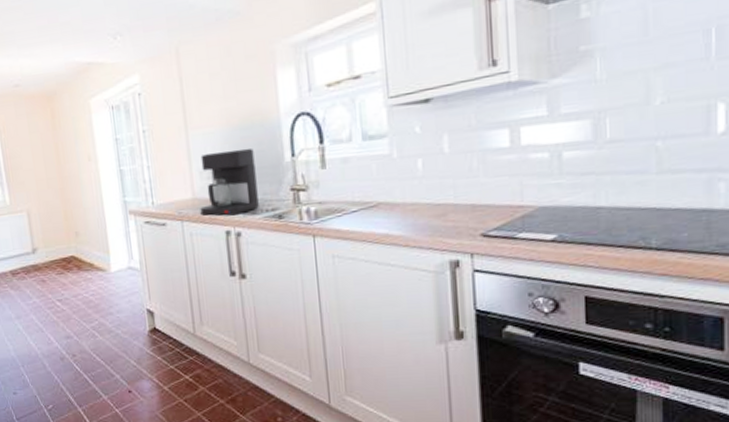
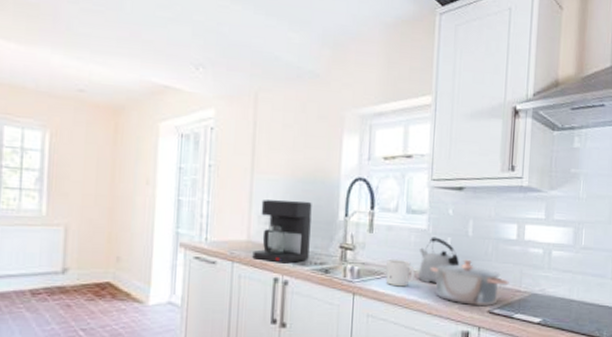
mug: none [346,192,382,222] -> present [385,260,415,287]
kettle: none [385,160,438,213] -> present [418,237,460,283]
cooking pot: none [399,179,506,232] -> present [429,259,509,306]

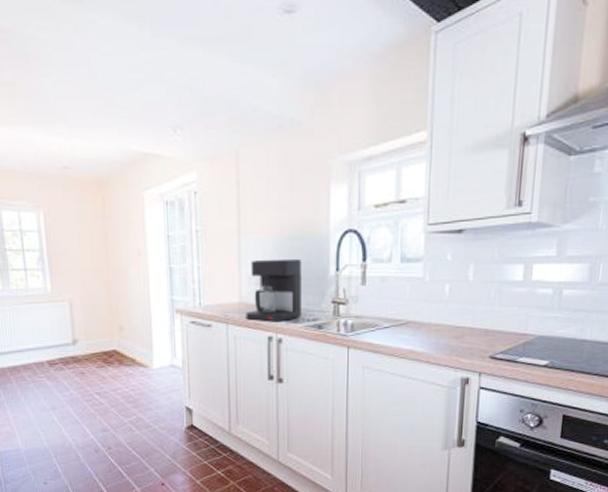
mug: present [385,260,415,287] -> none [380,311,411,338]
kettle: present [418,237,460,283] -> none [415,284,459,332]
cooking pot: present [429,259,509,306] -> none [426,305,514,353]

